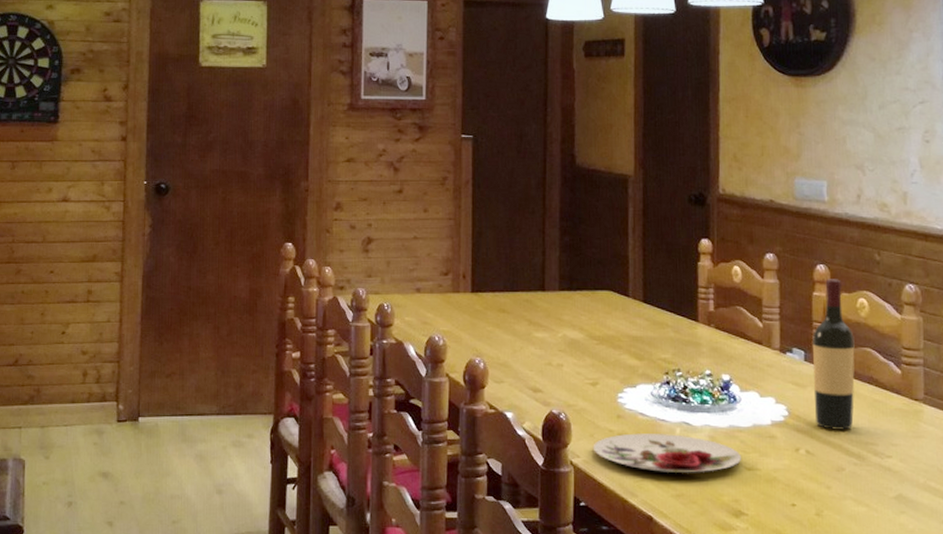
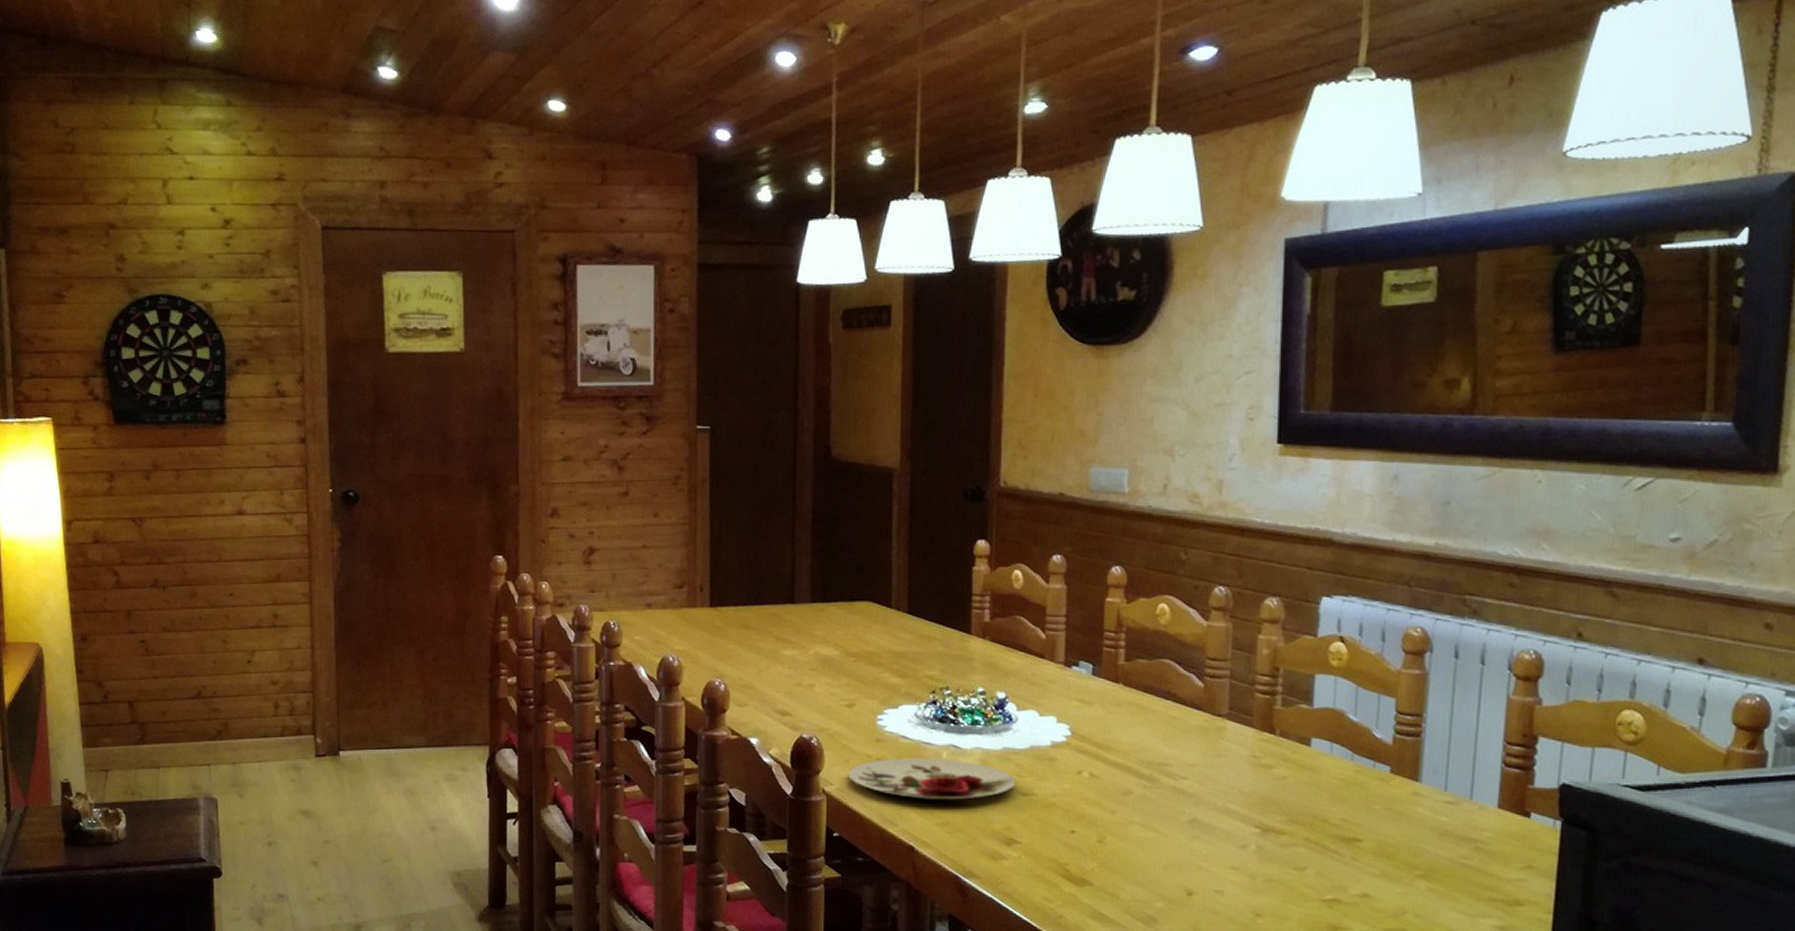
wine bottle: present [813,279,855,430] -> none [1103,582,1151,750]

